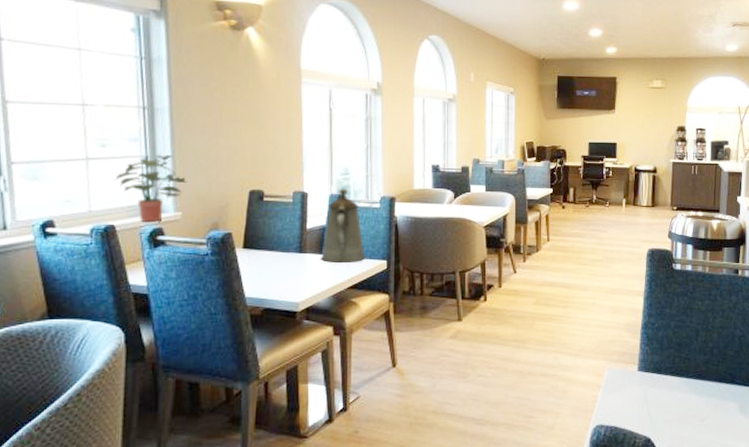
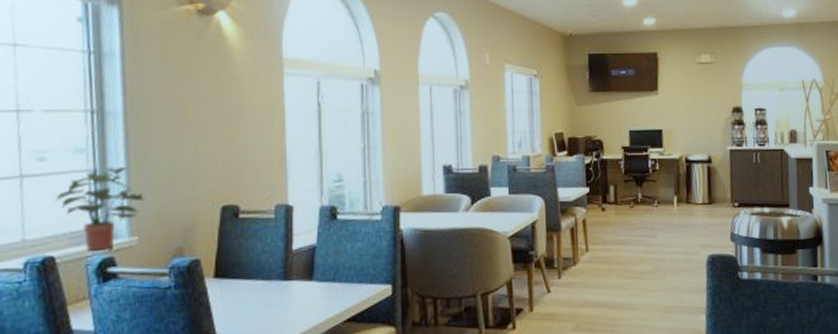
coffee pot: present [321,188,365,264] -> none [311,198,365,292]
coffee maker: present [709,139,731,162] -> none [772,120,798,147]

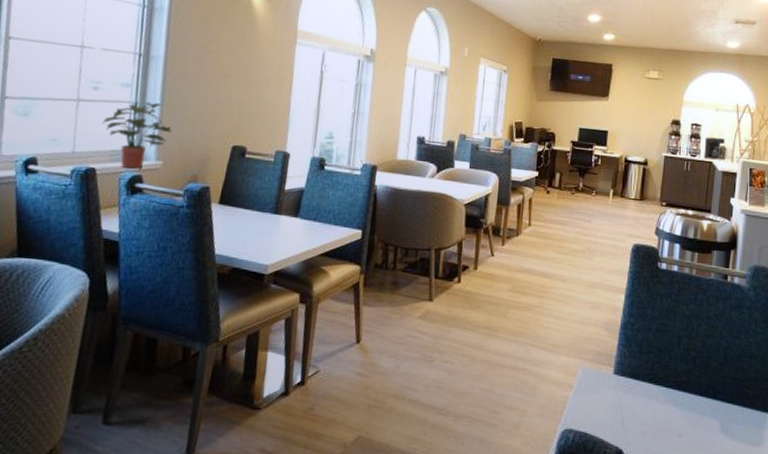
coffee maker: none [772,120,798,147] -> present [704,137,726,161]

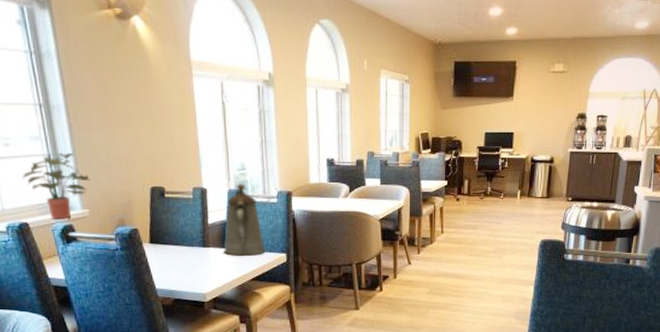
coffee pot: none [295,151,341,229] -> present [224,183,266,257]
coffee maker: present [704,137,726,161] -> none [609,127,631,150]

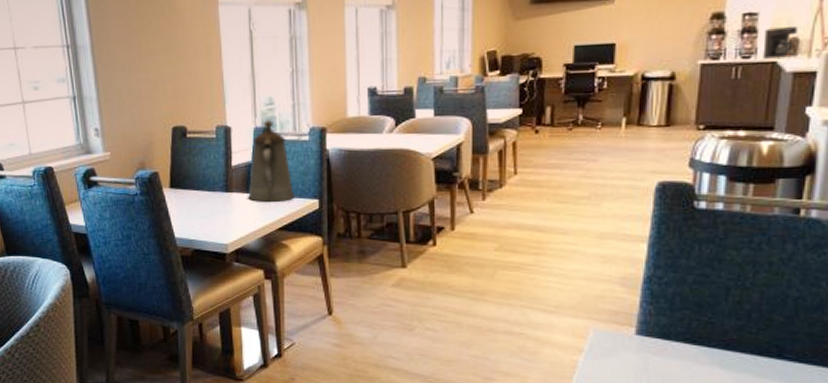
potted plant: present [22,152,91,219] -> none [48,93,113,163]
coffee maker: none [609,127,631,150] -> present [763,25,798,59]

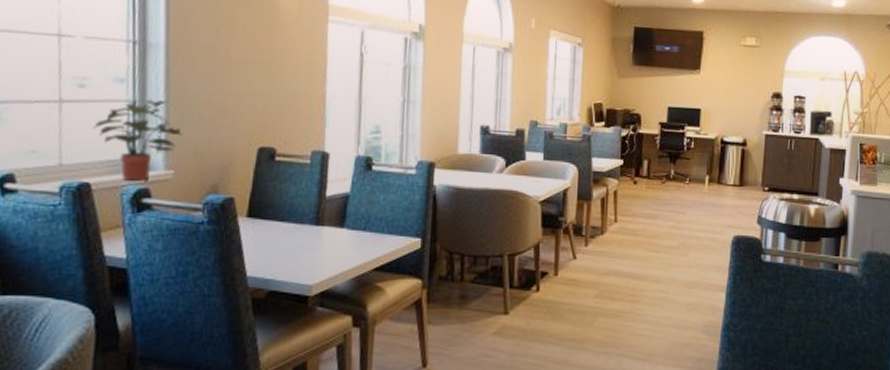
potted plant: none [48,93,113,163] -> present [93,99,183,181]
coffee pot: present [248,120,295,203] -> none [341,149,396,240]

